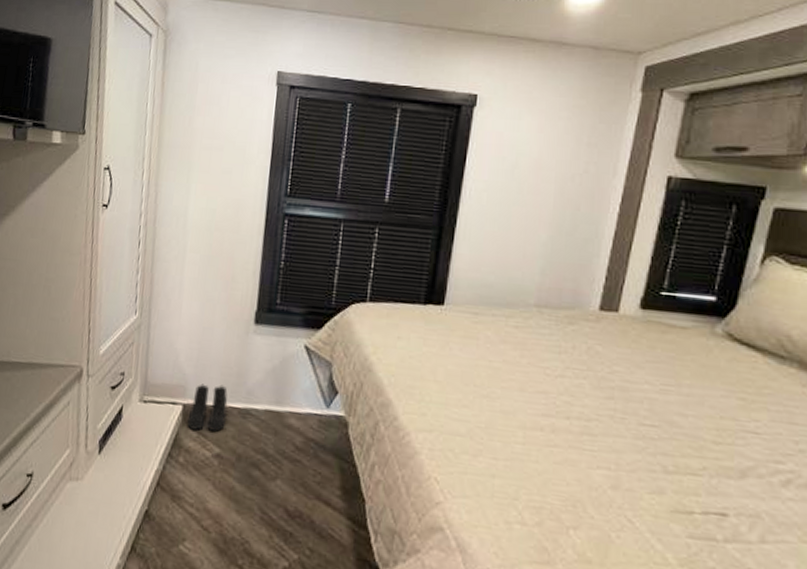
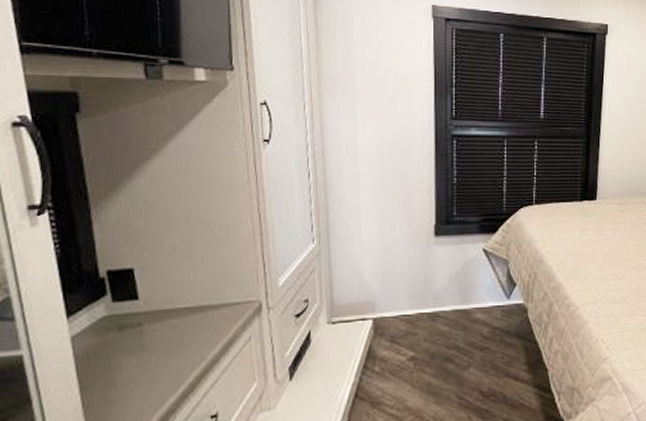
boots: present [187,384,228,432] -> none [379,295,417,341]

